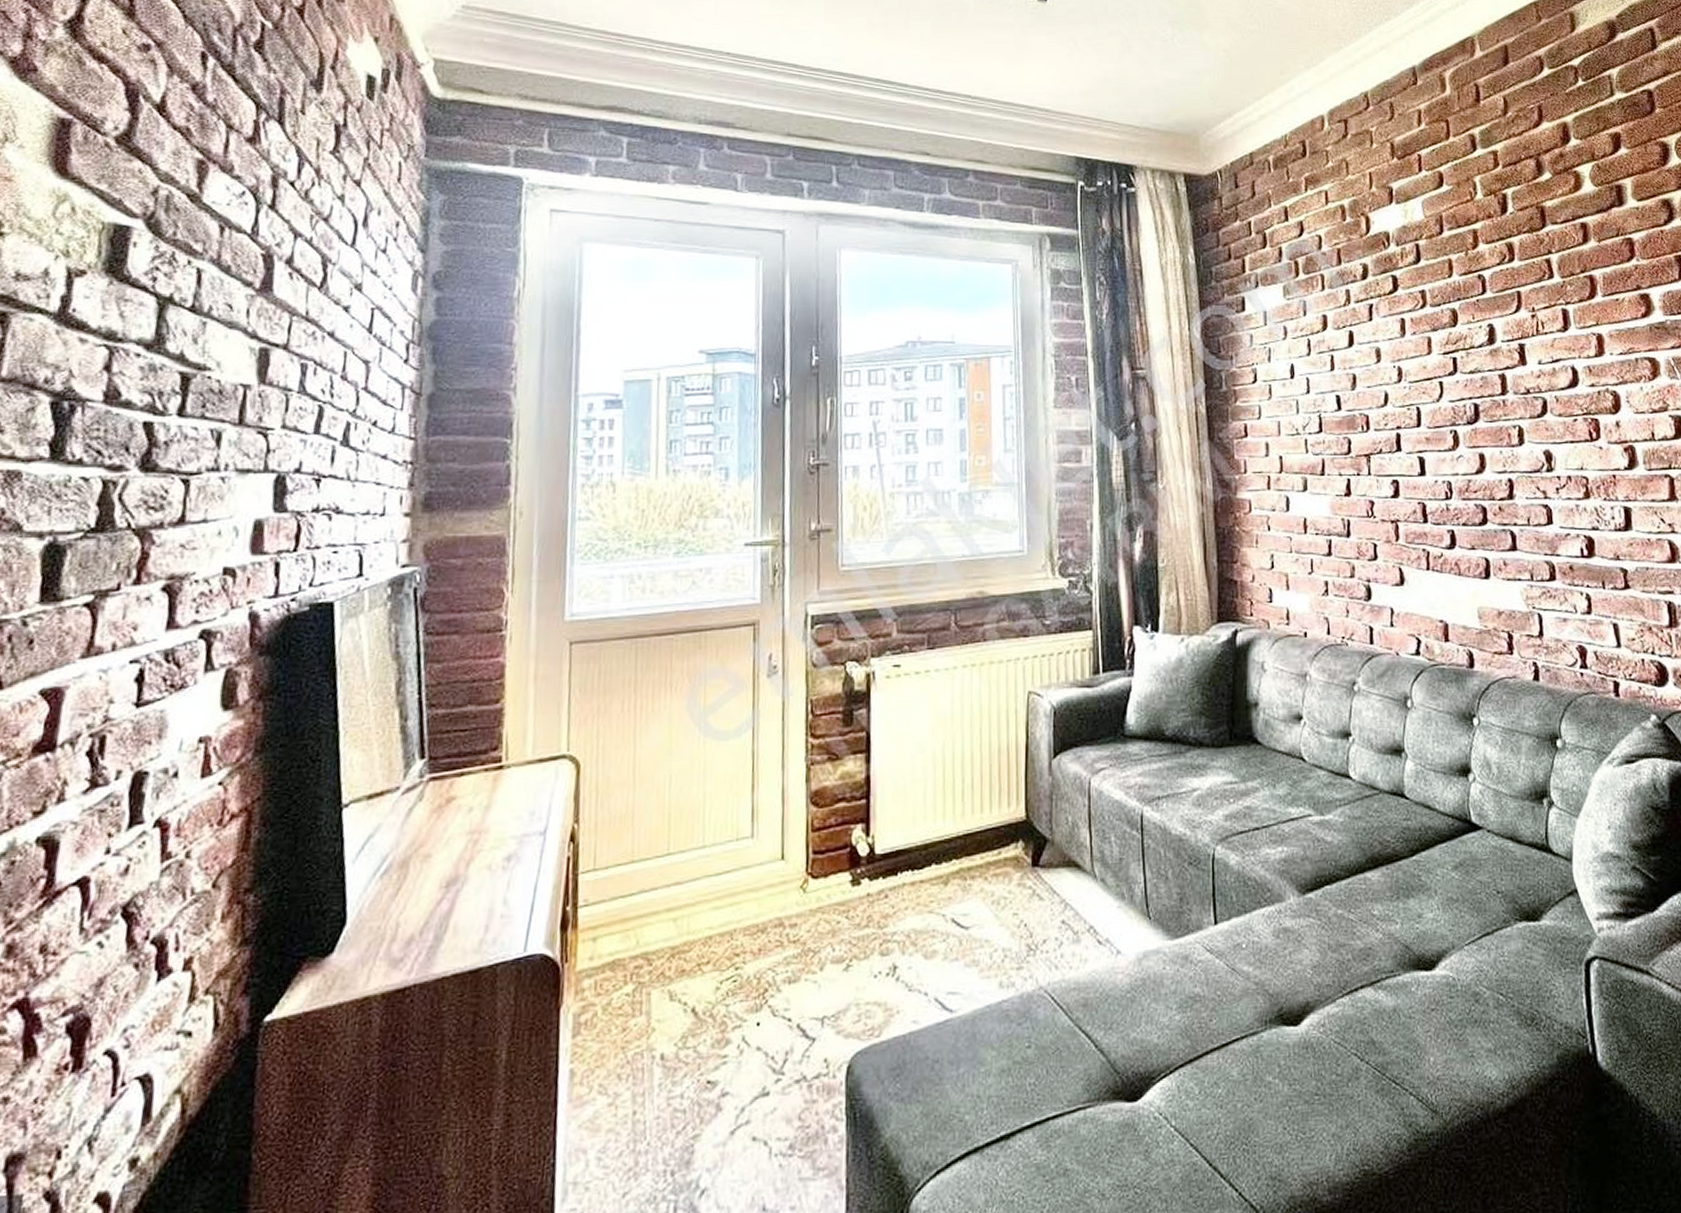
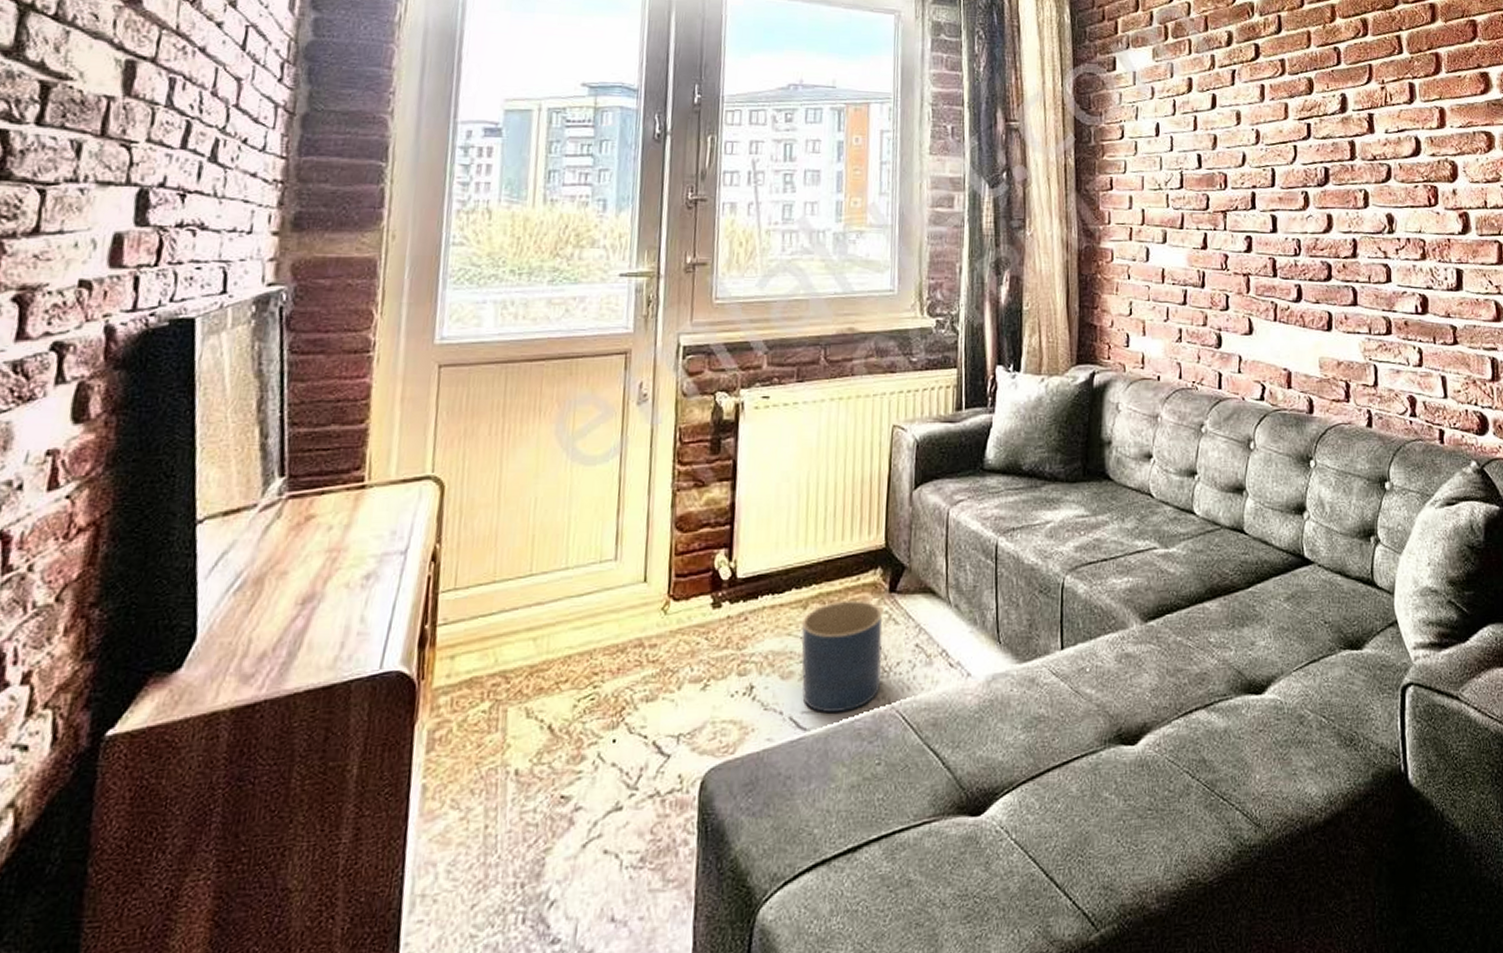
planter: none [944,875,1028,994] -> present [801,600,883,713]

